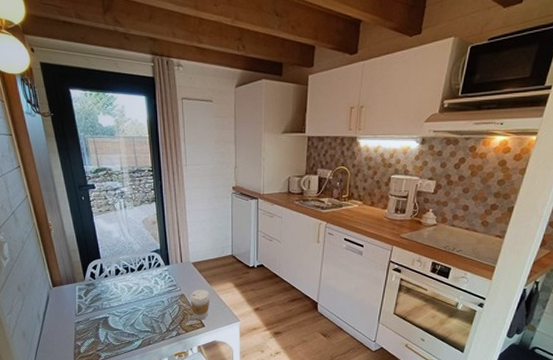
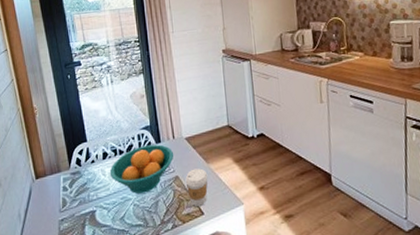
fruit bowl: none [121,266,181,306] -> present [109,144,174,194]

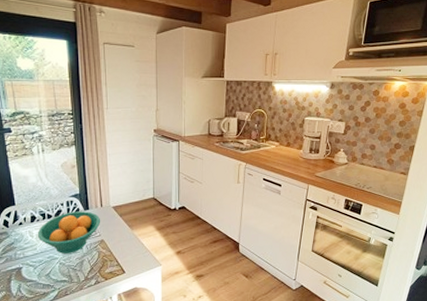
coffee cup: present [185,168,208,206] -> none [110,234,131,266]

